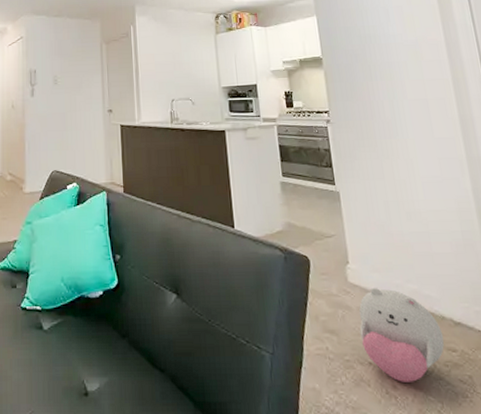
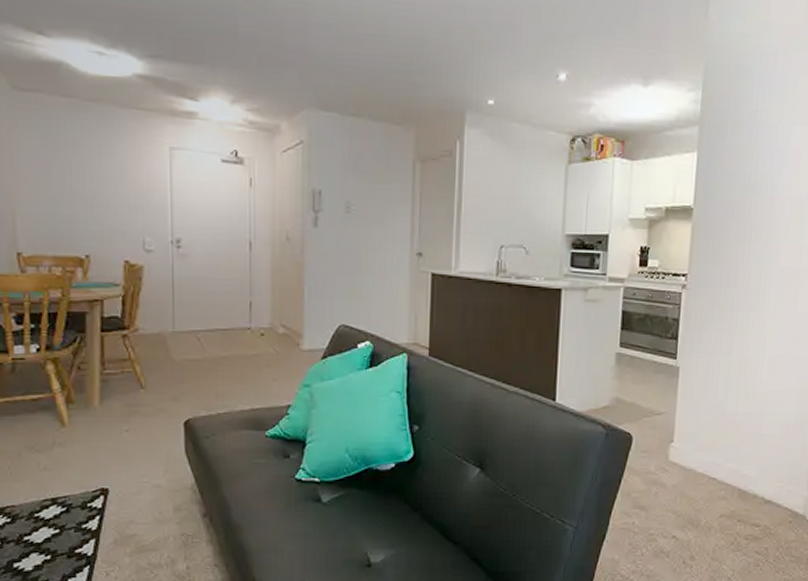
plush toy: present [359,287,444,382] -> none [669,466,751,554]

